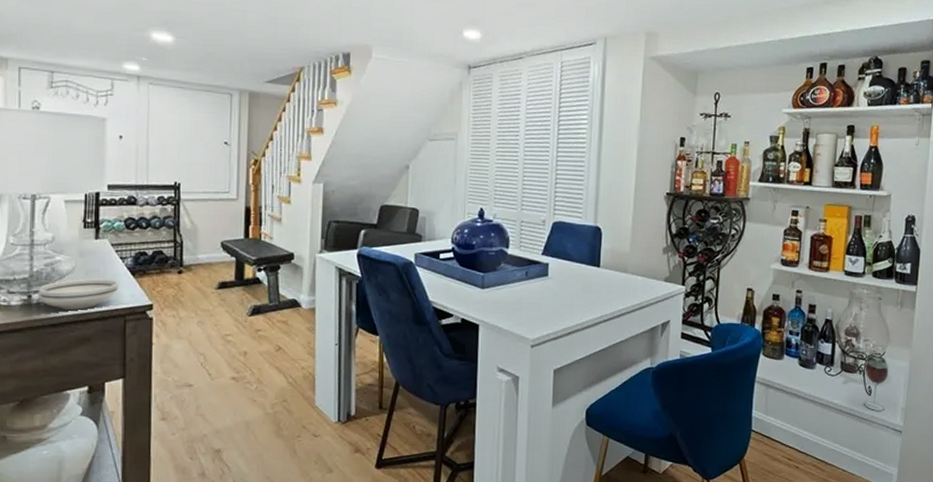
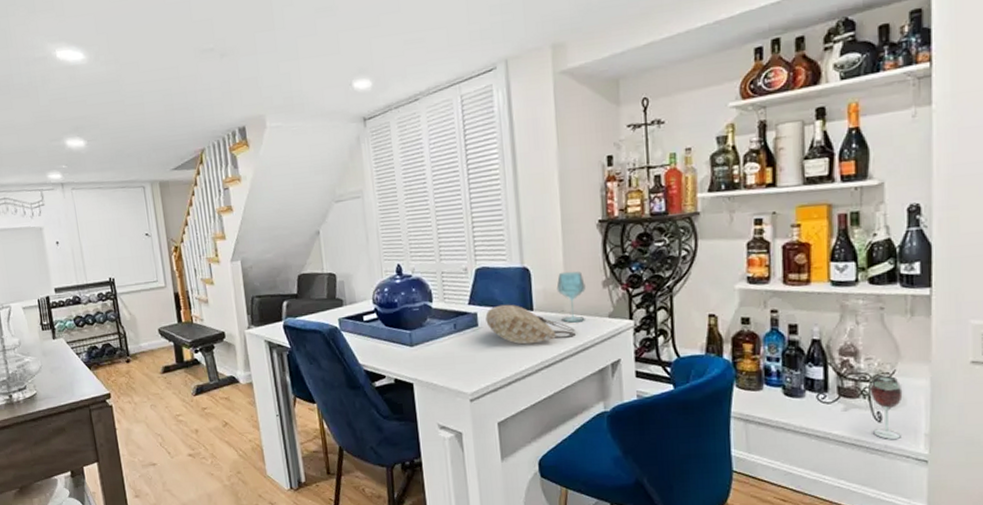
bowl: present [39,278,120,310] -> none [16,373,80,405]
handbag: none [556,258,635,298] -> present [485,304,576,345]
wine glass: none [623,235,648,283] -> present [556,271,586,323]

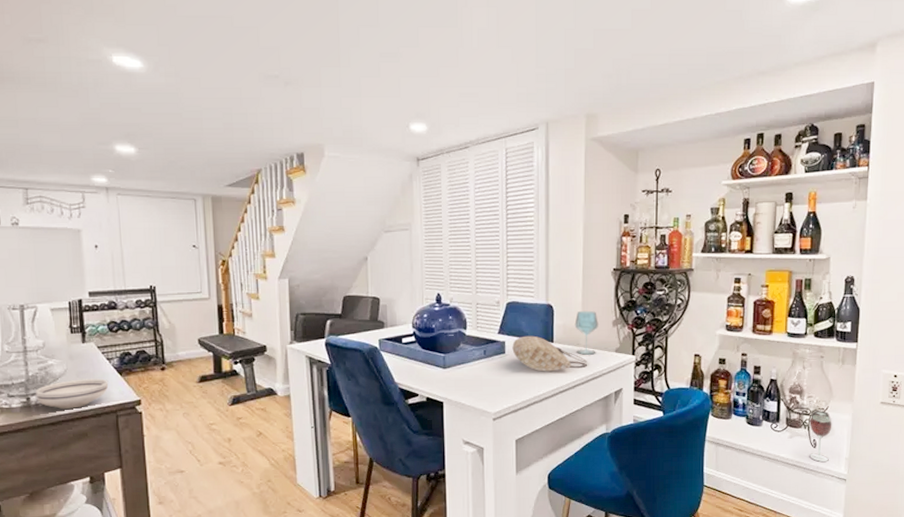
bowl: none [16,373,80,405] -> present [36,378,109,409]

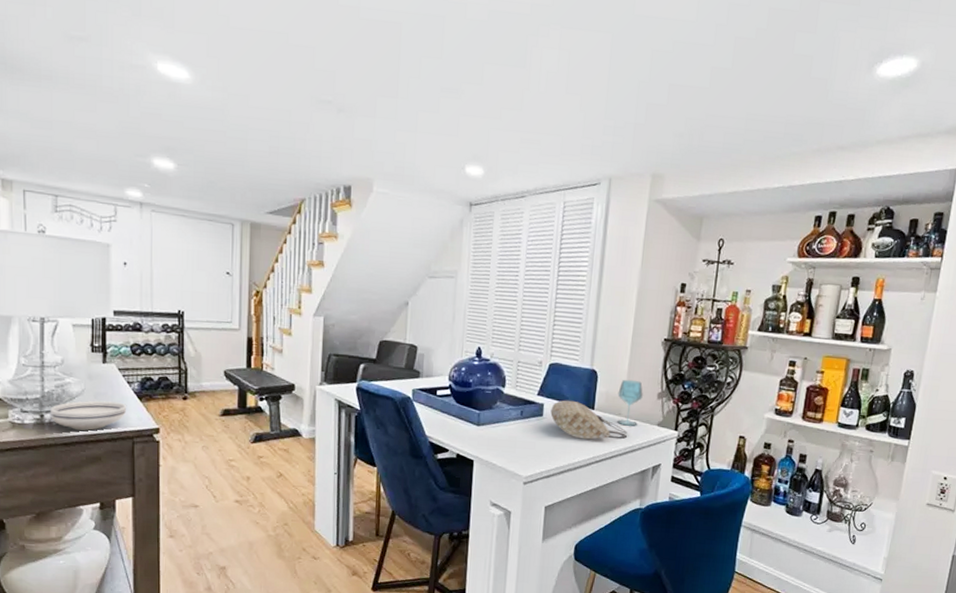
wineglass: present [809,410,832,463] -> none [847,506,875,560]

